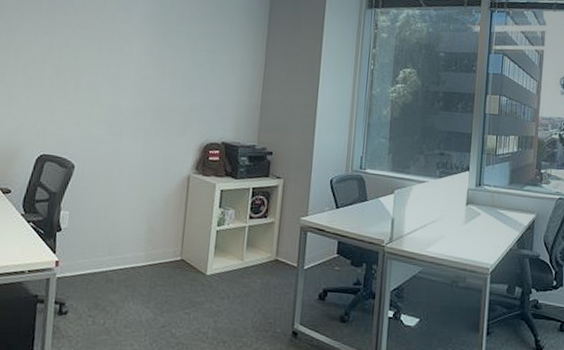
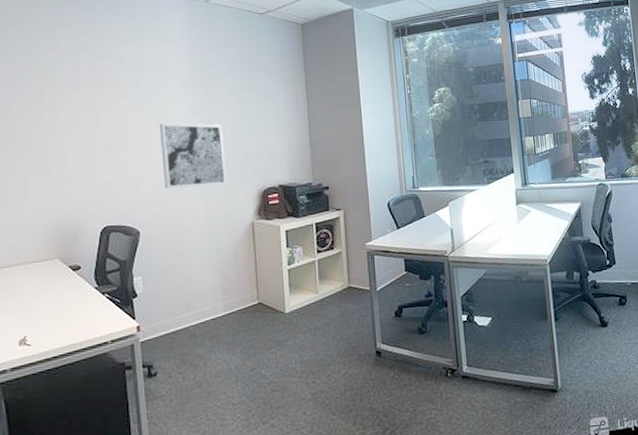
wall art: none [107,59,175,132] -> present [159,123,227,188]

